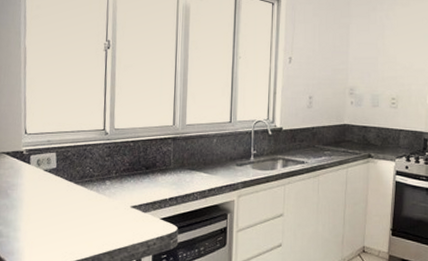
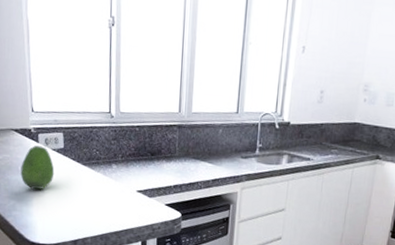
fruit: none [9,167,46,213] -> present [20,145,55,190]

